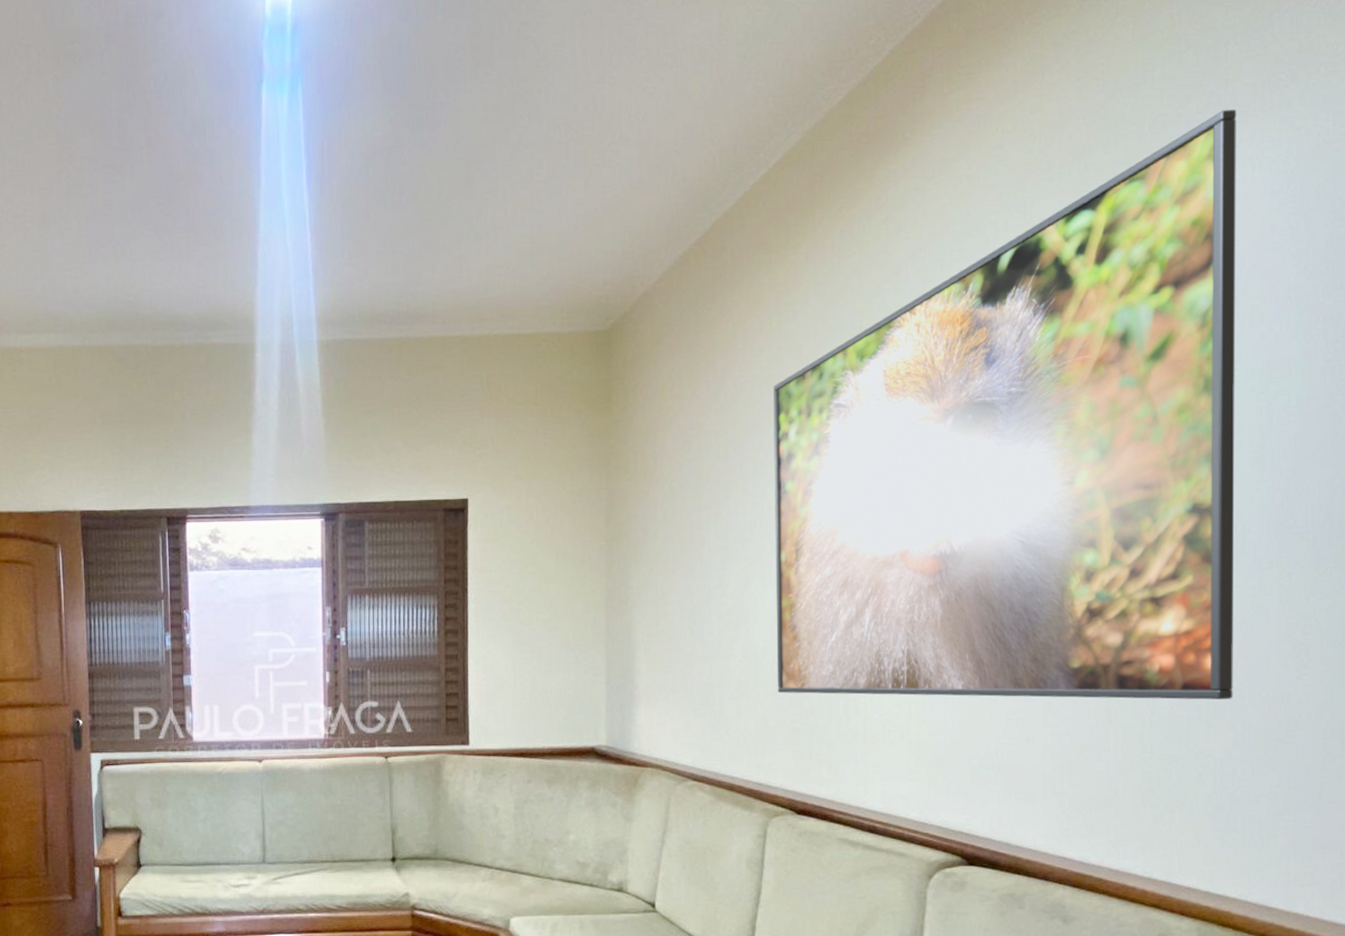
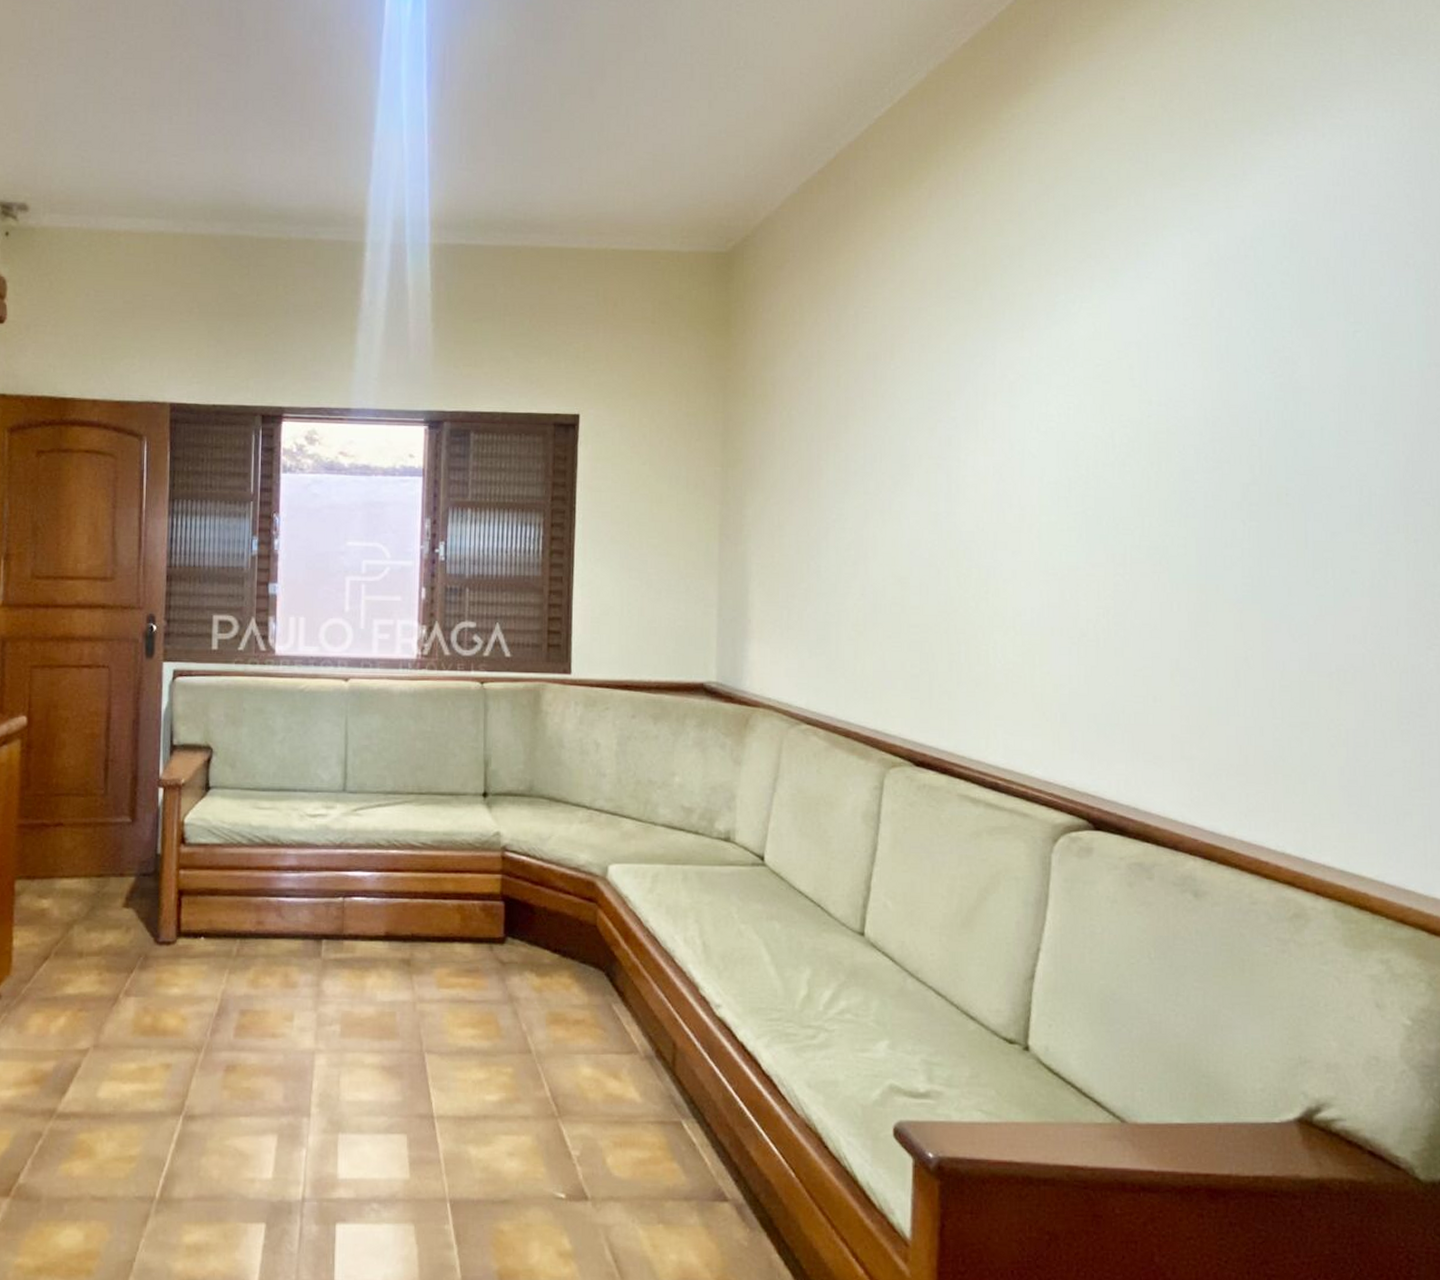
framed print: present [773,110,1236,700] -> none [896,79,1364,667]

